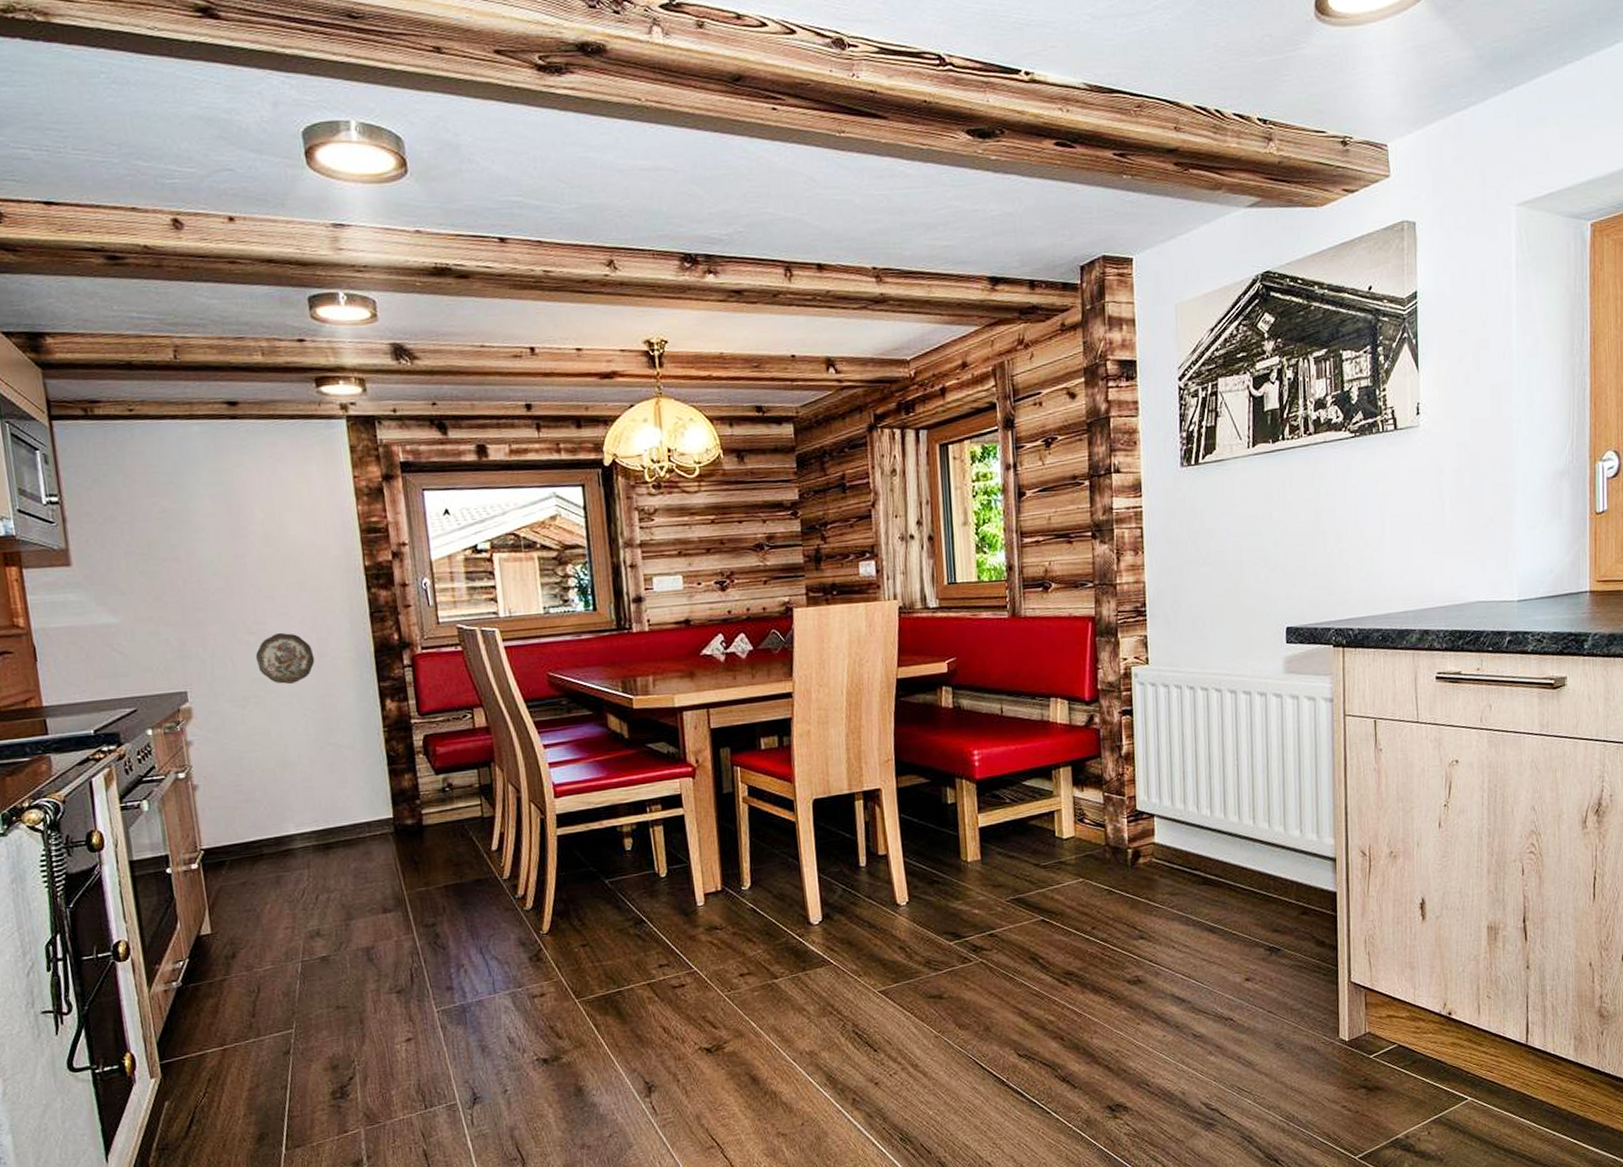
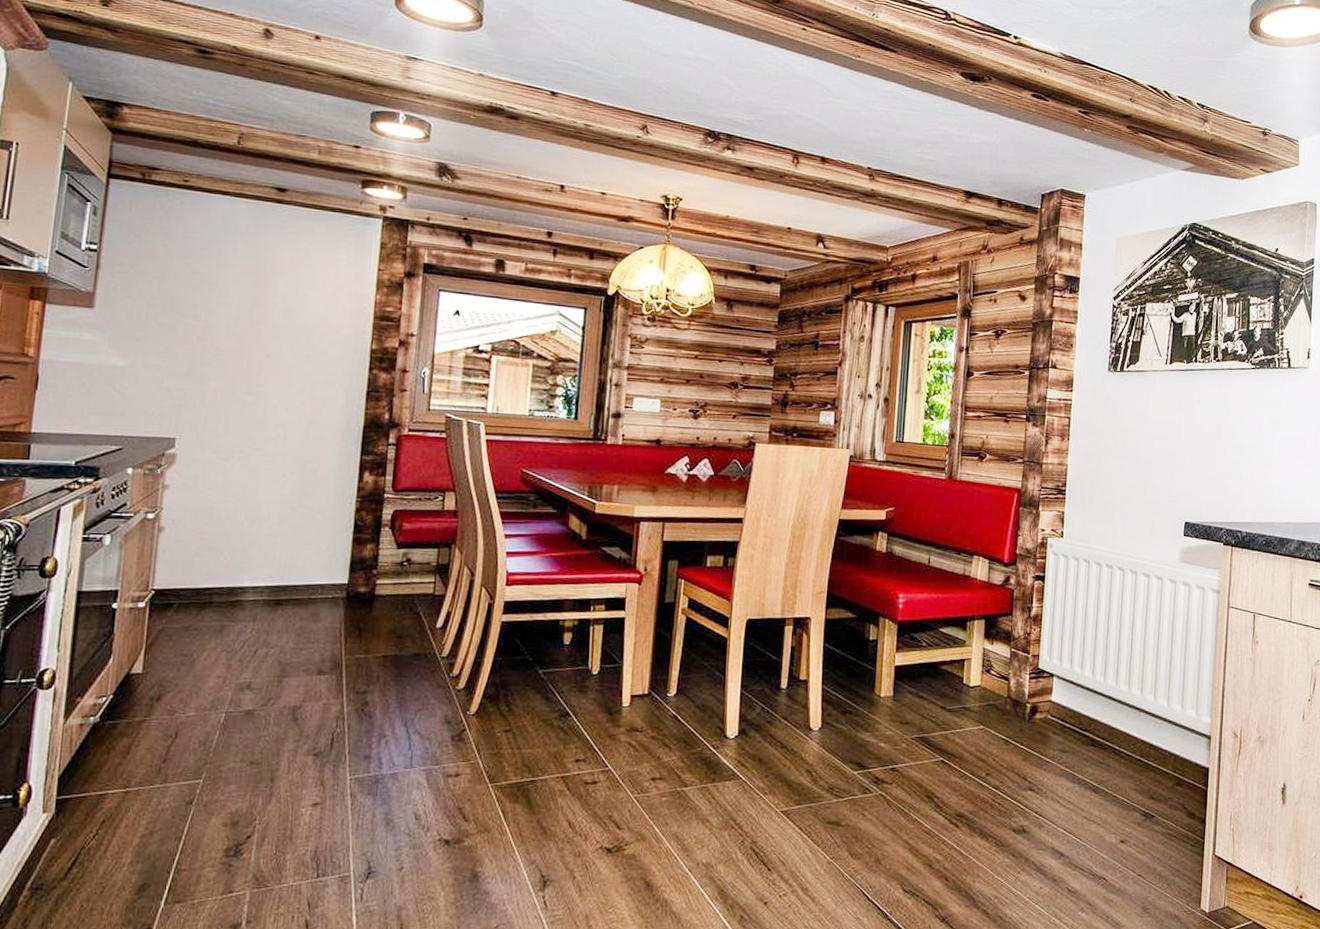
decorative plate: present [255,632,315,684] -> none [249,396,306,445]

